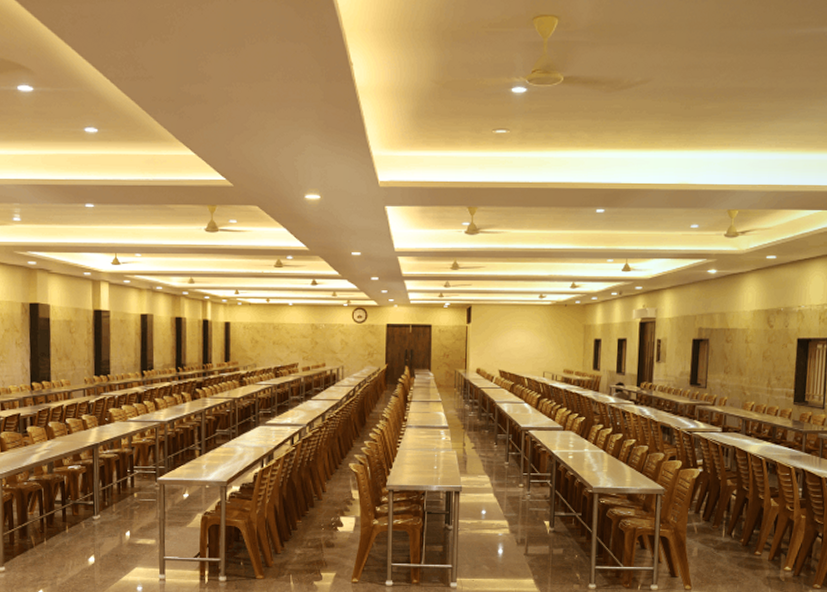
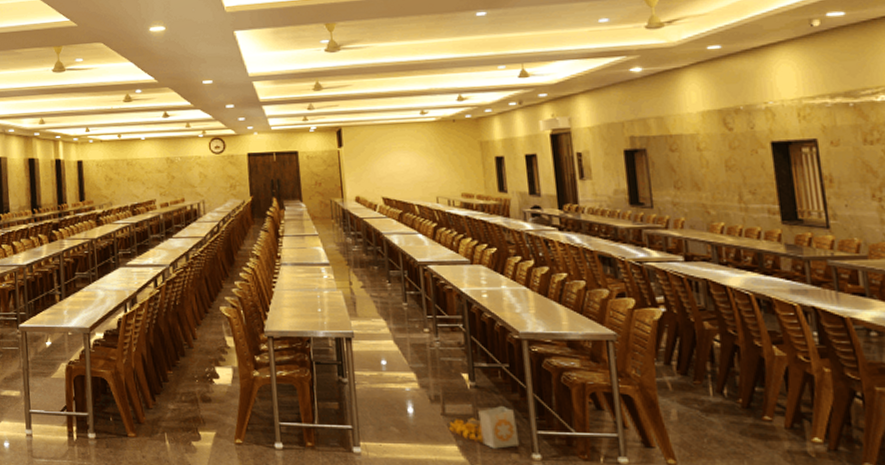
shopping bag: none [528,547,581,581] -> present [448,406,520,449]

